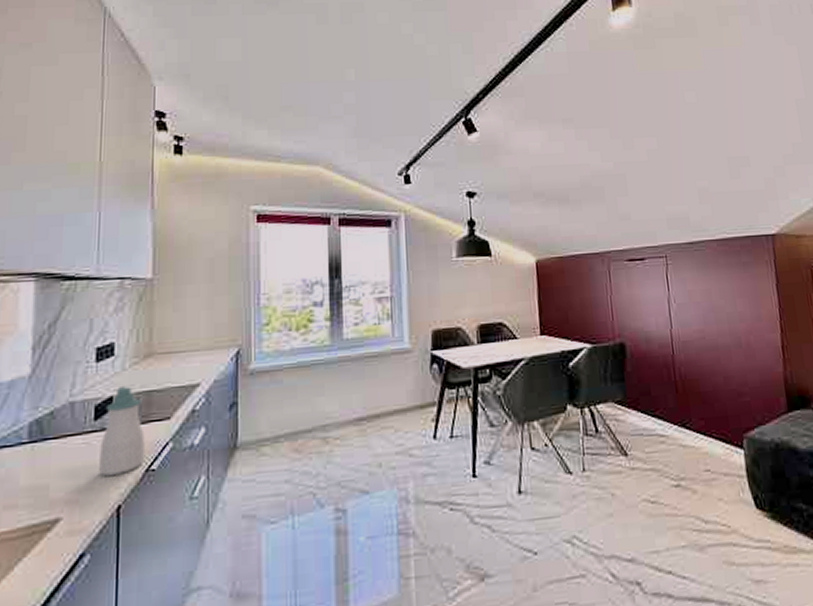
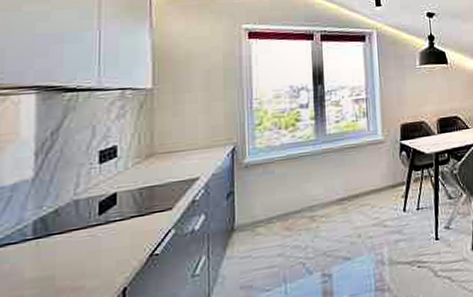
soap bottle: present [99,385,146,477] -> none [105,182,150,264]

